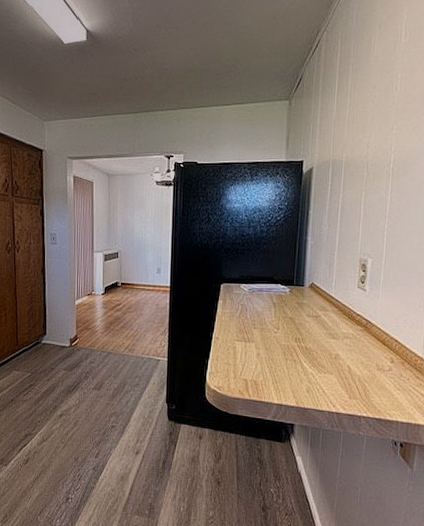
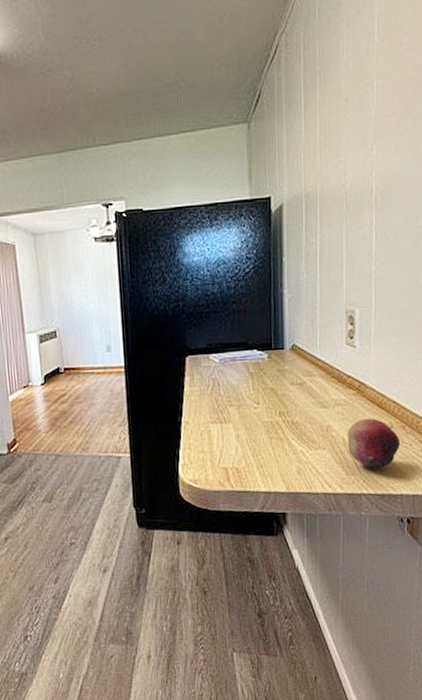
fruit: none [352,352,400,396] -> present [348,418,401,468]

